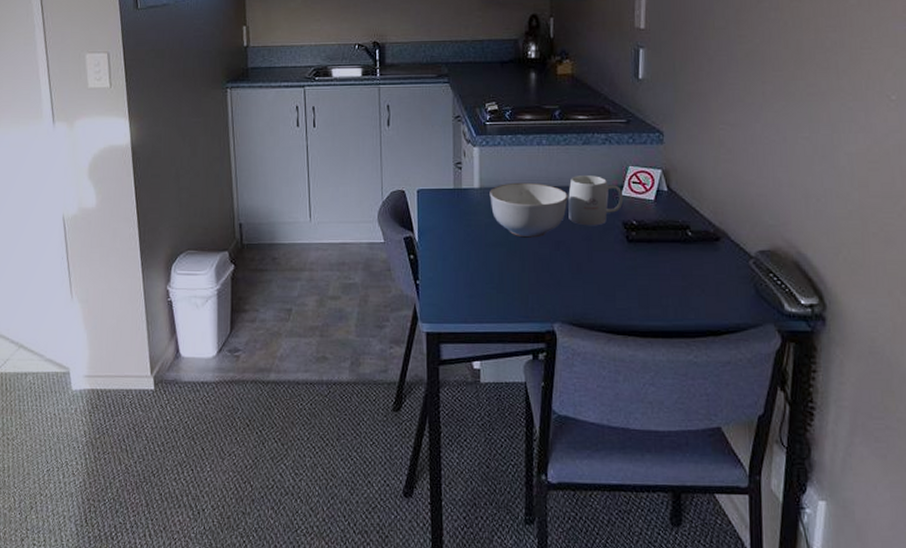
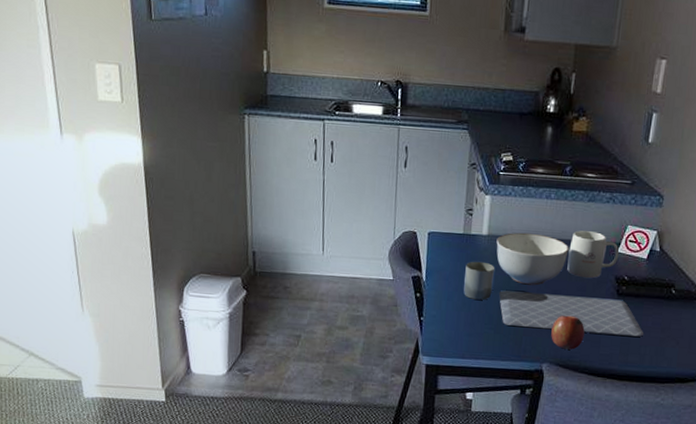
cup: none [458,216,491,257] -> present [463,261,495,300]
placemat: none [498,246,662,286] -> present [499,290,643,337]
fruit: none [559,268,597,306] -> present [551,315,585,350]

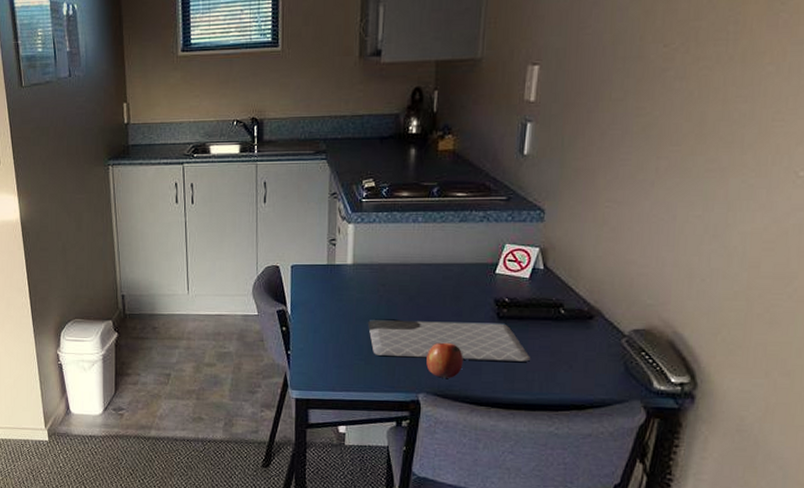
cup: present [463,261,495,300] -> none [329,291,363,331]
bowl: present [496,232,569,286] -> none [362,259,441,313]
mug: present [567,230,620,279] -> none [440,253,498,303]

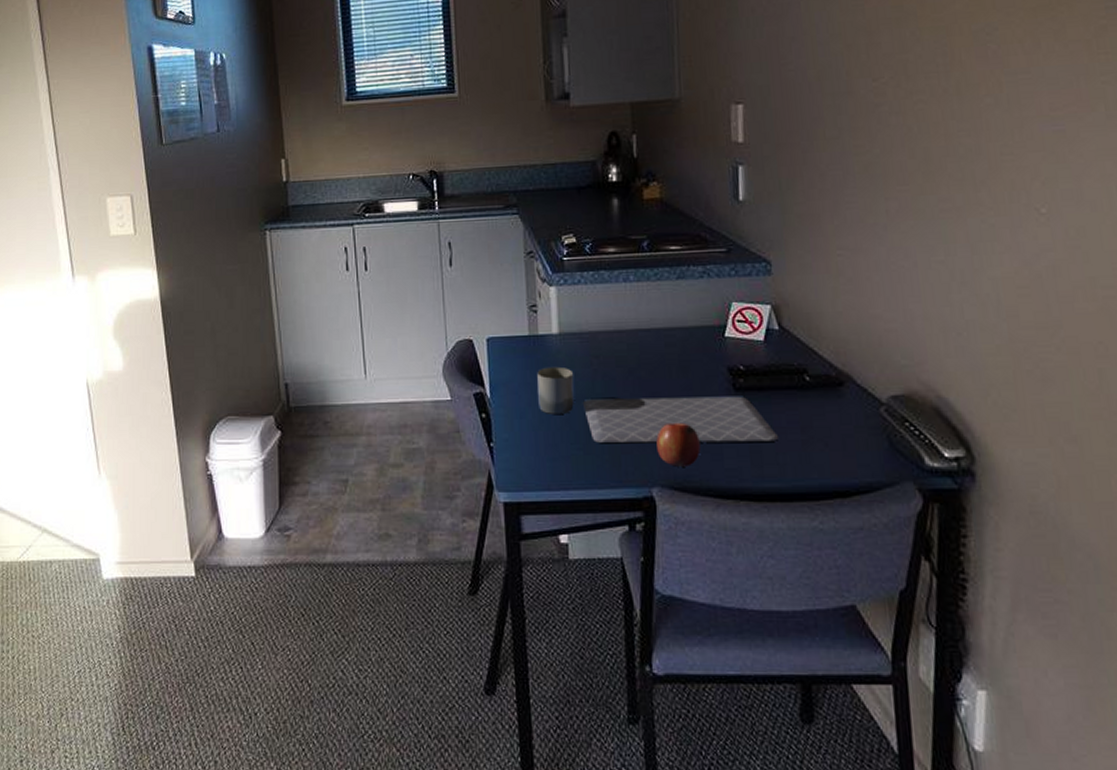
cup: none [329,291,363,331] -> present [537,366,574,414]

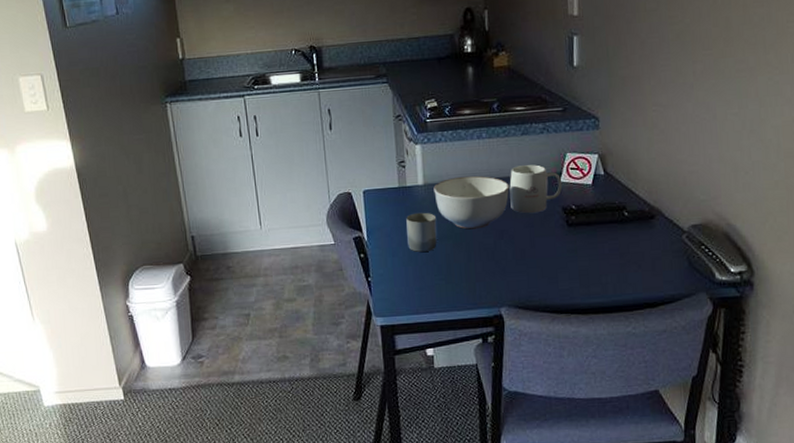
bowl: none [570,325,663,390] -> present [433,175,510,230]
placemat: present [583,396,778,444] -> none [445,230,602,274]
fruit: present [656,422,701,467] -> none [504,254,540,290]
mug: none [662,315,728,374] -> present [509,165,563,214]

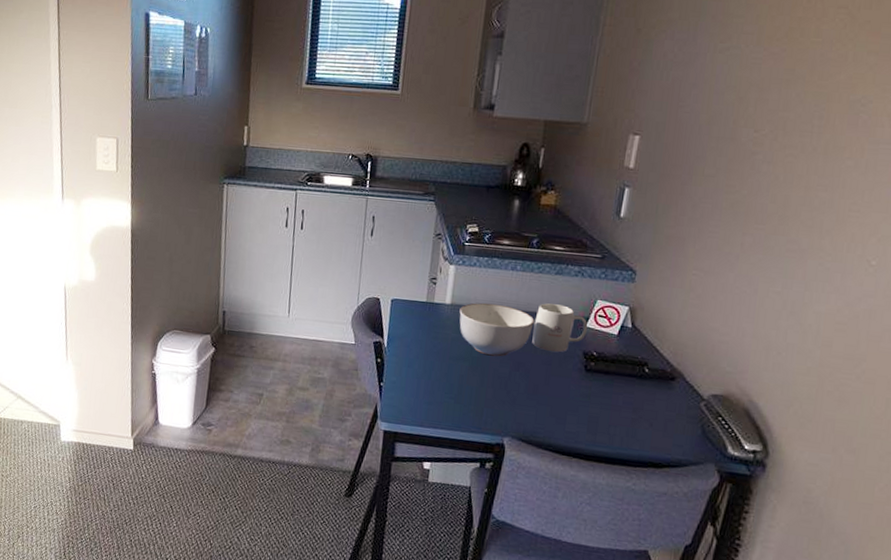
cup: present [406,212,437,252] -> none [424,329,458,369]

